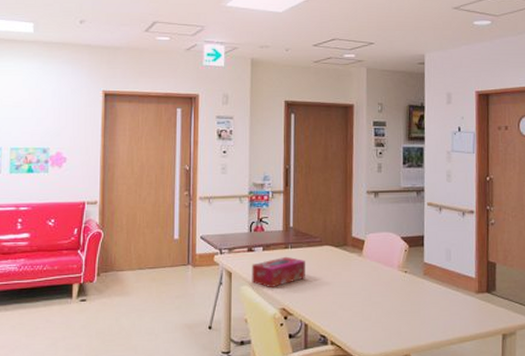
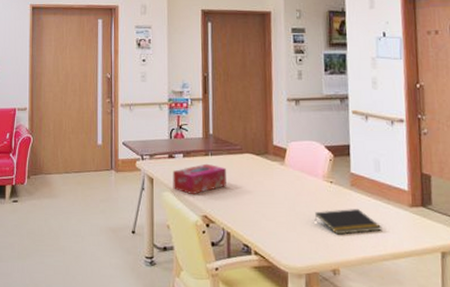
notepad: none [389,297,451,322] -> present [314,209,382,235]

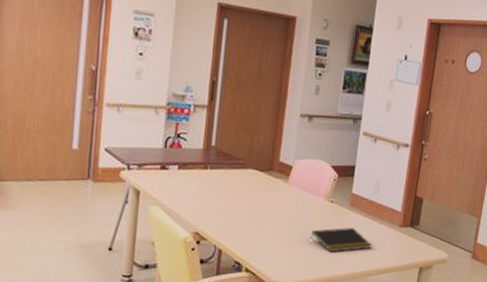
tissue box: present [172,163,226,195] -> none [162,177,225,211]

